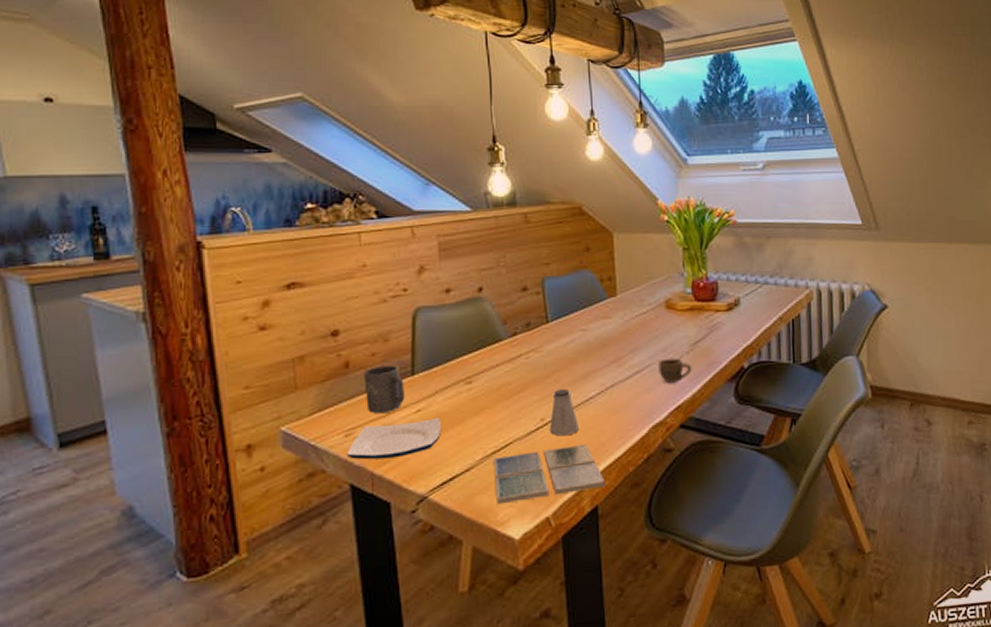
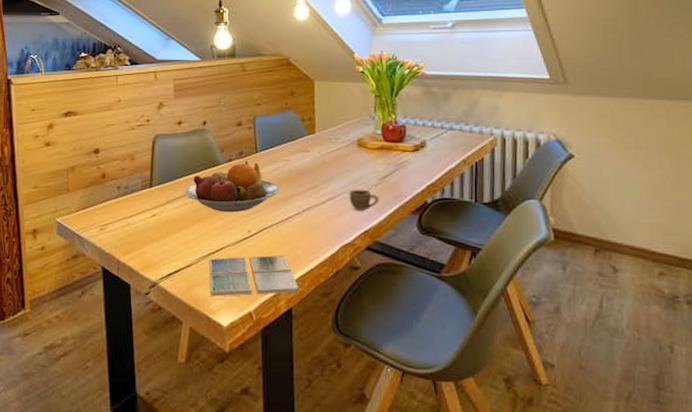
plate: present [347,418,441,460] -> none [101,222,170,250]
mug: present [364,366,406,413] -> none [115,179,145,214]
fruit bowl: none [458,334,576,399] -> present [185,161,279,213]
saltshaker: present [549,388,580,436] -> none [254,207,280,247]

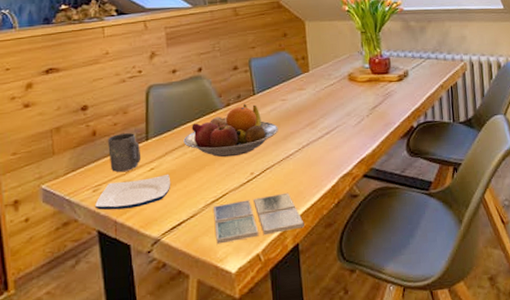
plate: none [101,222,170,250] -> present [95,175,170,210]
mug: none [115,179,145,214] -> present [108,133,142,172]
cup: present [349,189,380,211] -> none [344,120,372,142]

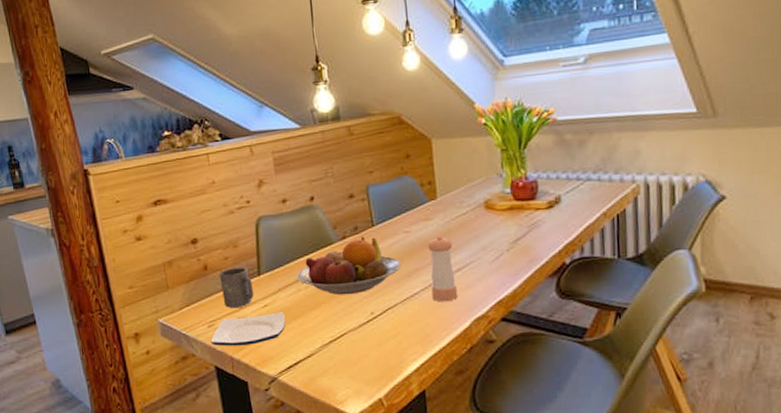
drink coaster: present [213,192,305,244] -> none [331,335,432,386]
pepper shaker: none [302,103,327,162] -> present [428,235,458,302]

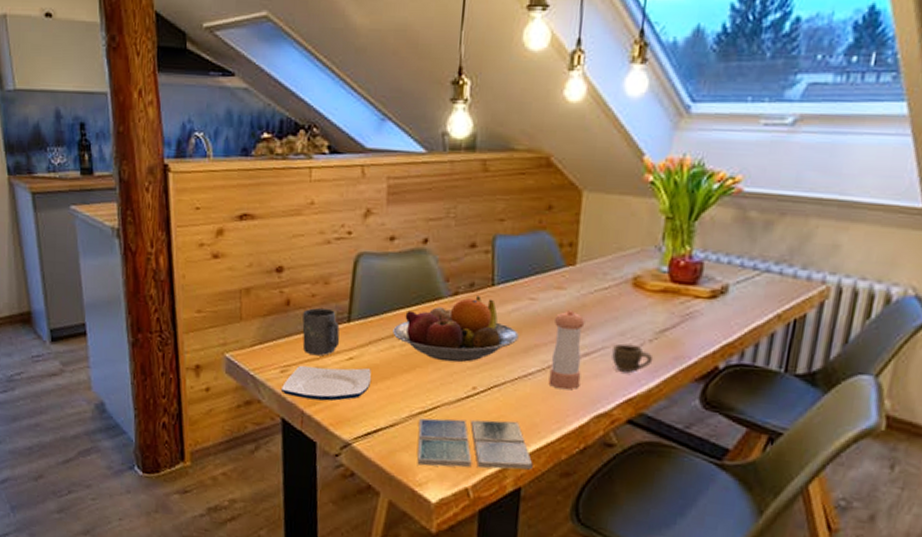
drink coaster: none [331,335,432,386] -> present [417,418,533,470]
cup: none [479,255,513,280] -> present [612,343,654,373]

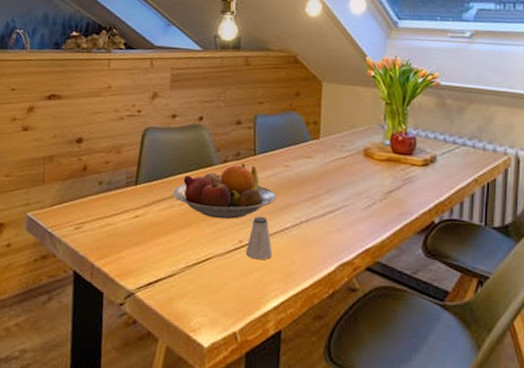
plate: present [282,365,371,401] -> none [75,222,154,255]
mug: present [302,308,340,355] -> none [95,173,128,214]
drink coaster: present [417,418,533,470] -> none [192,268,291,314]
saltshaker: none [480,359,513,410] -> present [245,216,273,260]
pepper shaker: present [548,309,586,390] -> none [301,174,329,242]
cup: present [612,343,654,373] -> none [351,202,384,228]

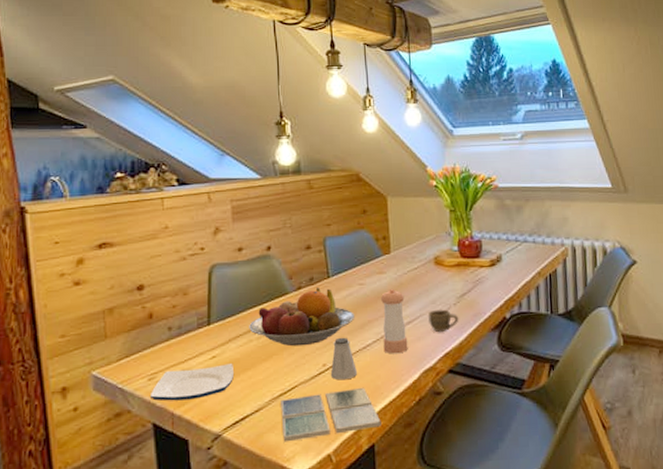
plate: none [75,222,154,255] -> present [151,364,233,401]
drink coaster: none [192,268,291,314] -> present [281,387,381,442]
pepper shaker: none [301,174,329,242] -> present [381,288,408,354]
cup: none [351,202,384,228] -> present [428,309,459,333]

